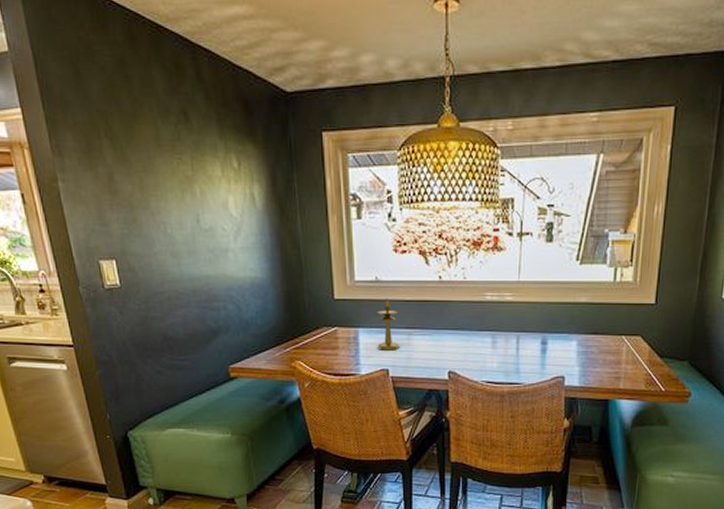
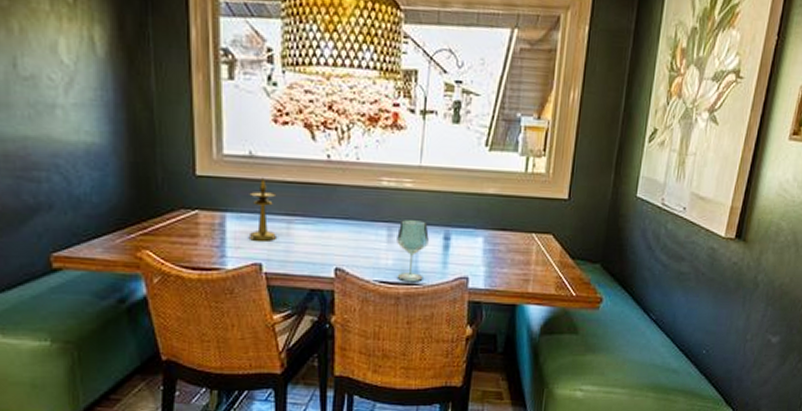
wine glass: none [500,328,528,382] -> present [397,220,429,282]

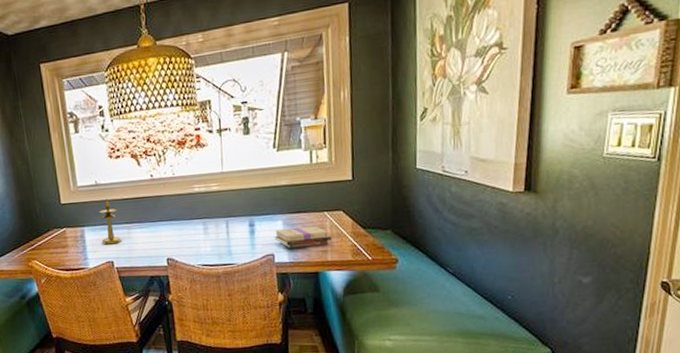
wine glass: present [397,220,429,282] -> none [211,214,237,263]
books: none [471,248,537,274] -> present [274,225,332,249]

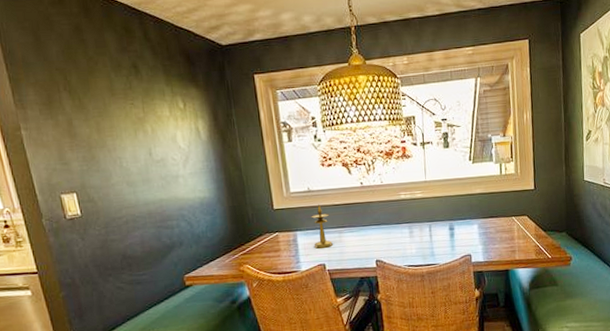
books: present [274,225,332,249] -> none [471,229,519,250]

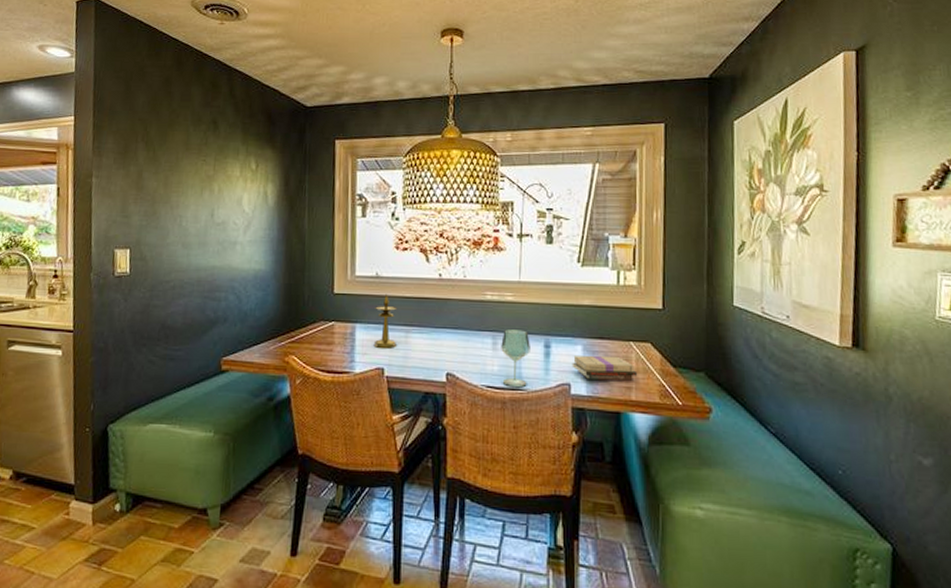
wine glass: none [416,219,439,264] -> present [501,329,530,388]
books: none [471,229,519,250] -> present [572,355,638,382]

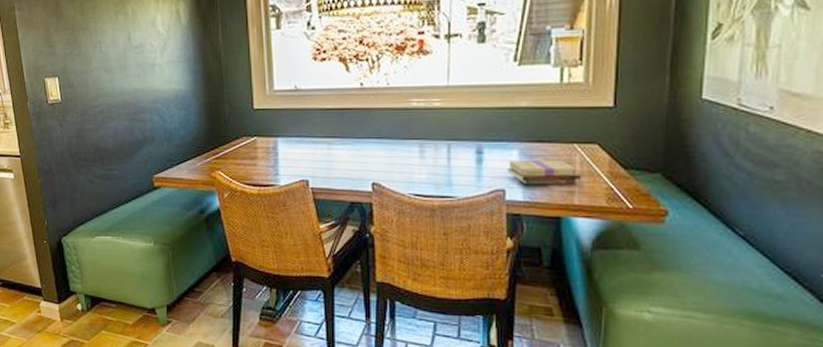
candlestick: present [373,293,397,350] -> none [296,106,319,162]
wine glass: present [501,329,530,388] -> none [429,137,461,195]

